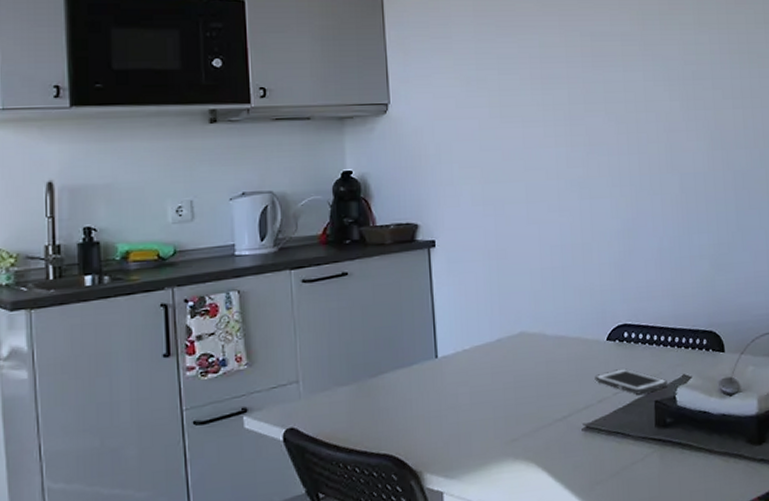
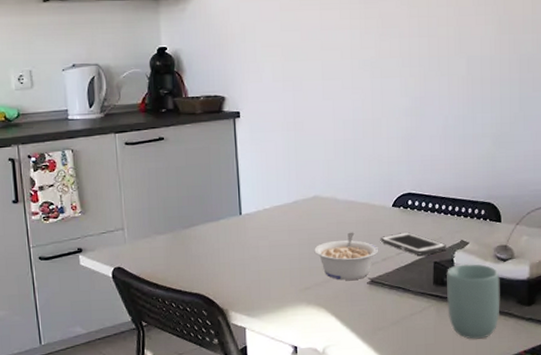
legume: none [521,371,594,428] -> present [314,232,379,280]
cup: none [669,400,729,488] -> present [446,264,500,339]

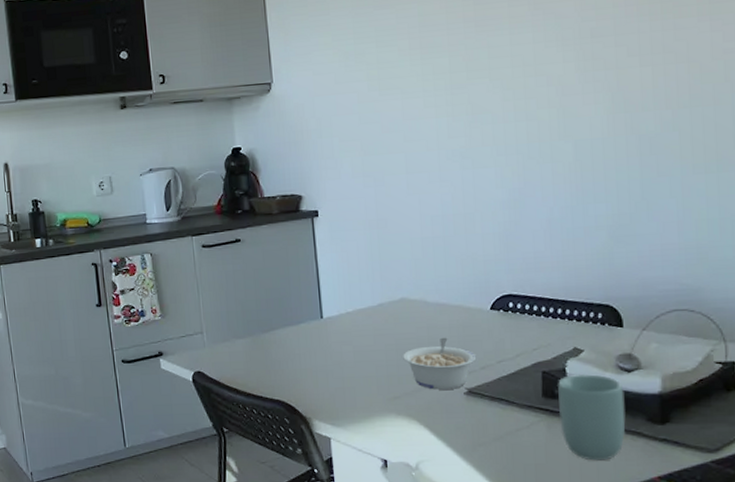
cell phone: present [380,232,446,256] -> none [477,338,556,364]

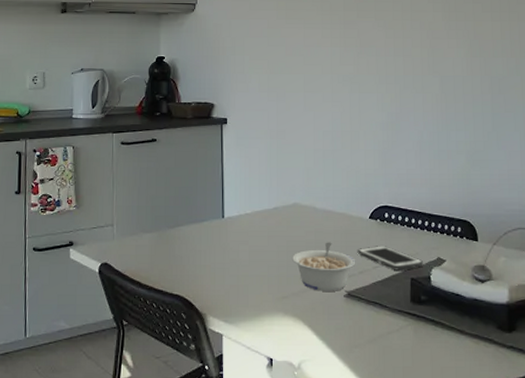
cell phone: none [477,338,556,364] -> present [357,246,423,270]
cup: present [558,374,626,461] -> none [424,283,480,365]

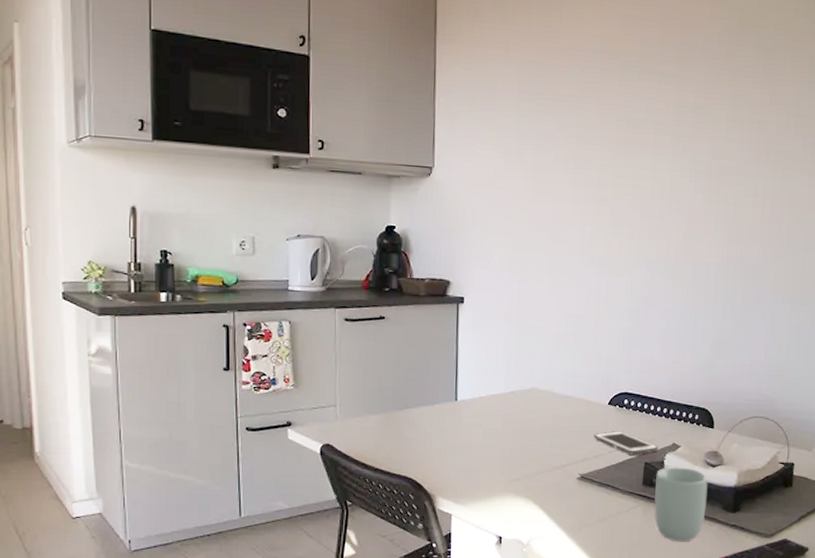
legume: present [292,242,356,291] -> none [527,426,592,474]
cup: none [424,283,480,365] -> present [653,467,708,542]

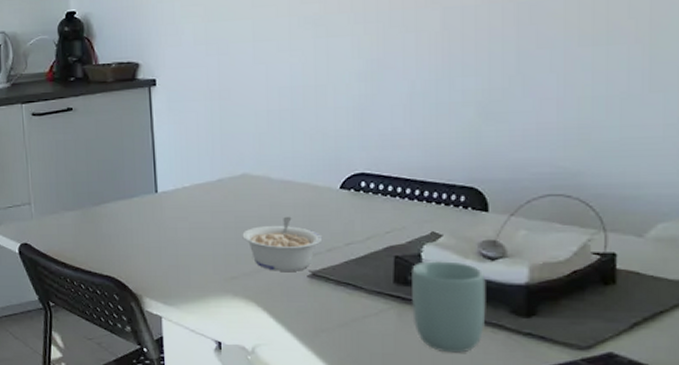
legume: none [527,426,592,474] -> present [242,216,323,271]
cell phone: present [593,431,658,455] -> none [324,219,411,247]

